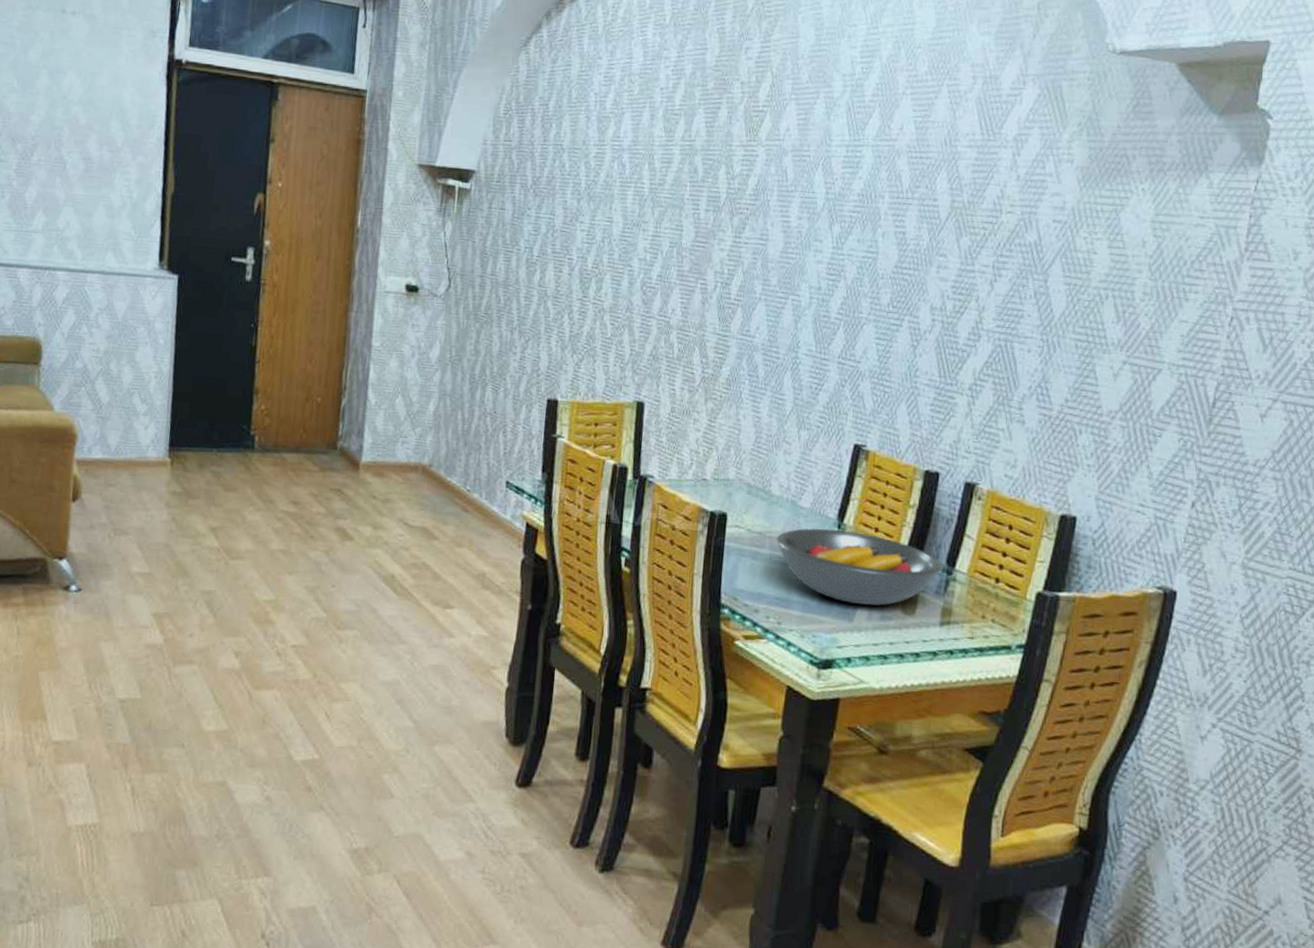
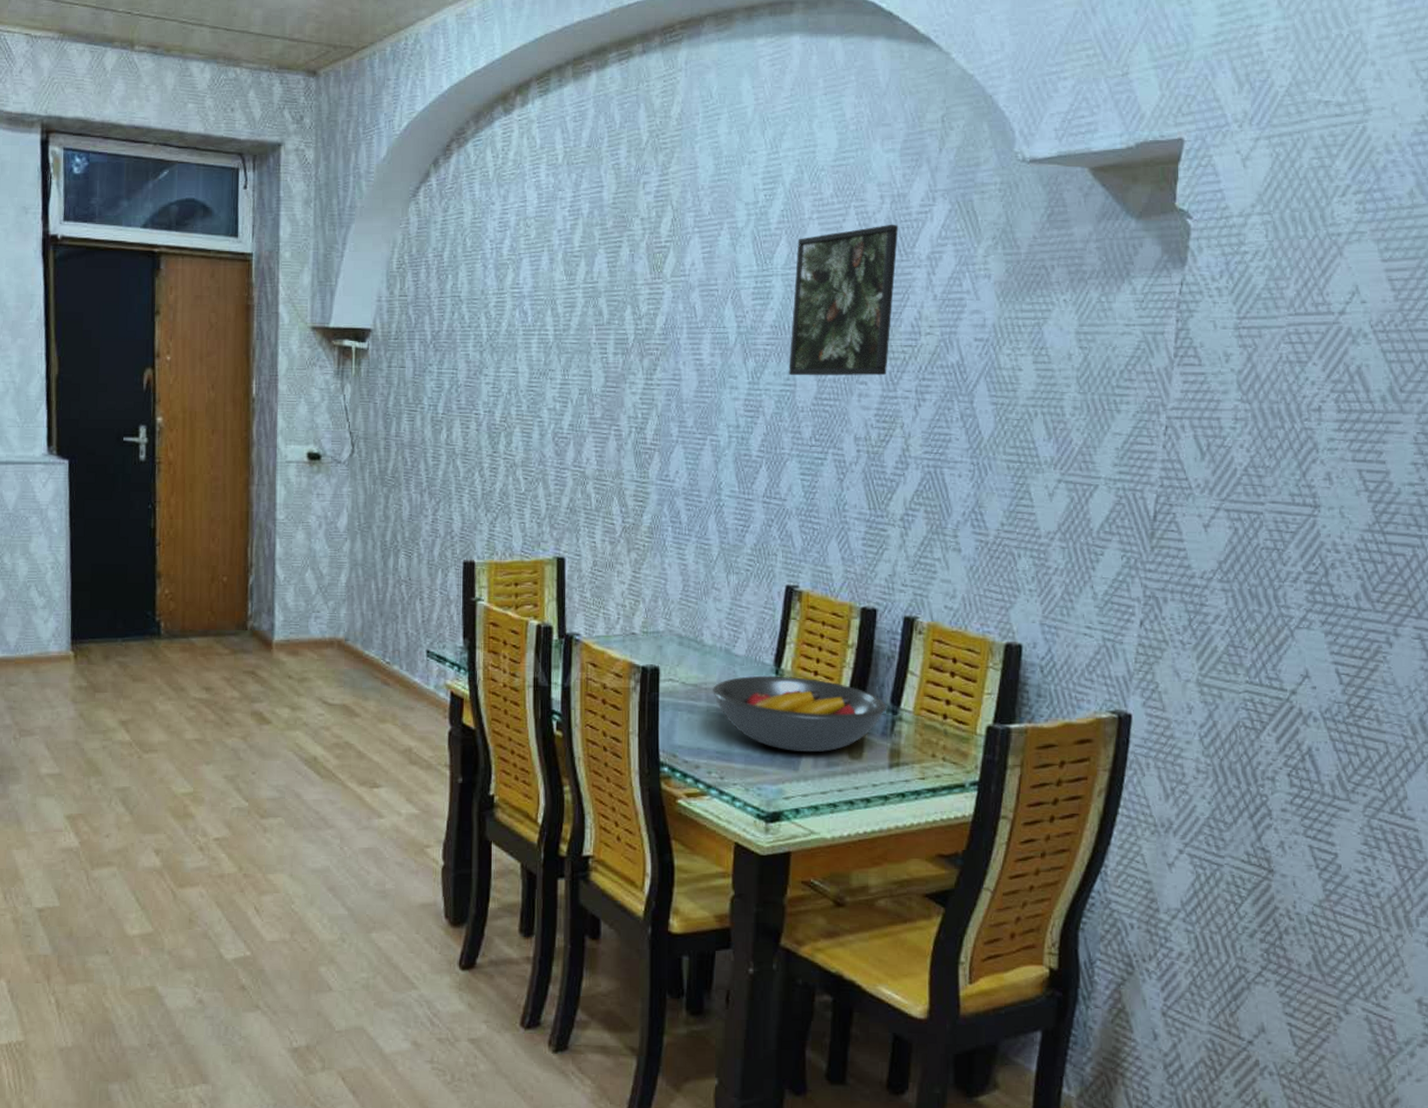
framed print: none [872,105,988,250] -> present [789,225,899,376]

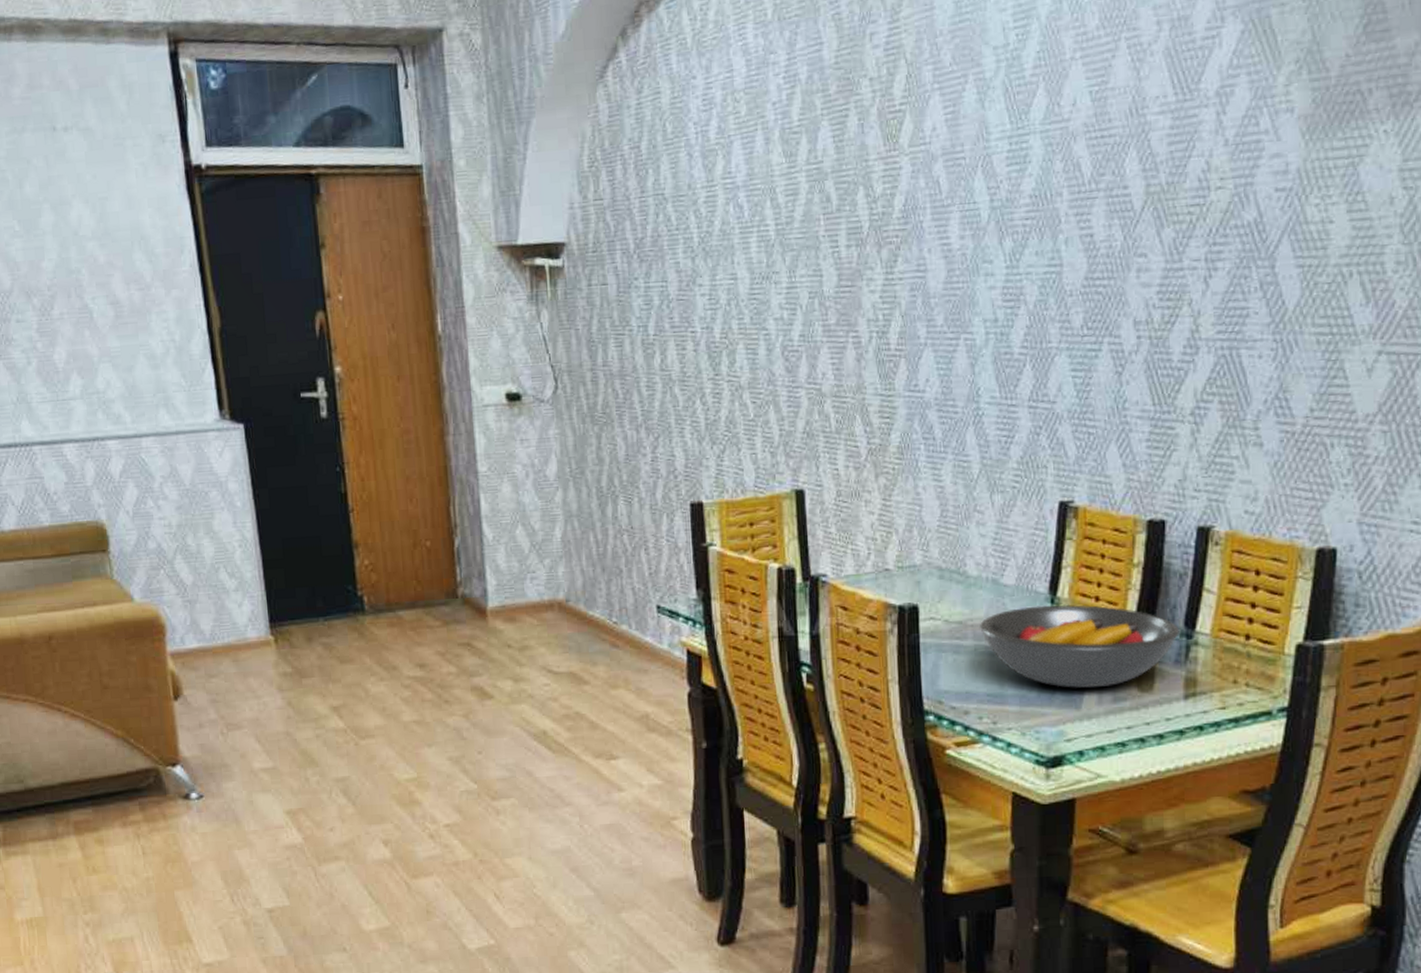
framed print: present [789,225,899,376] -> none [1053,56,1180,254]

